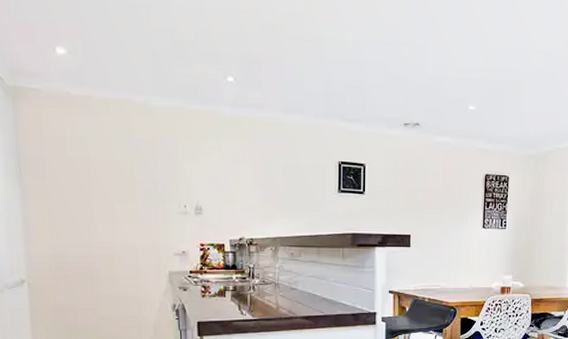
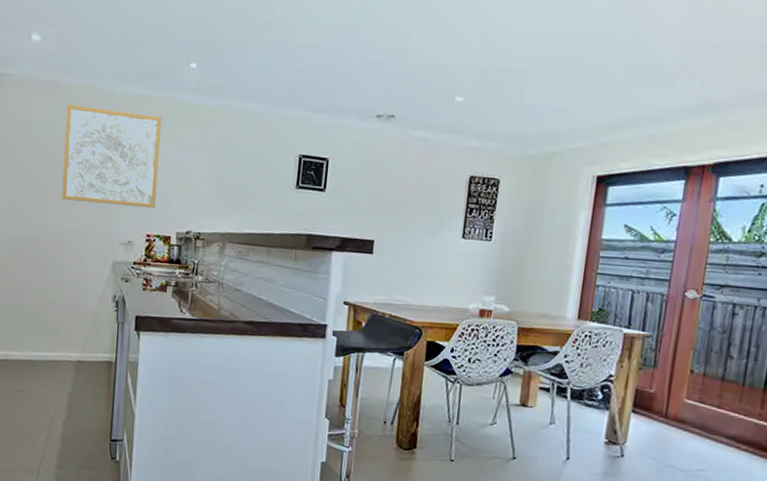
wall art: none [103,119,206,219] -> present [61,104,162,209]

